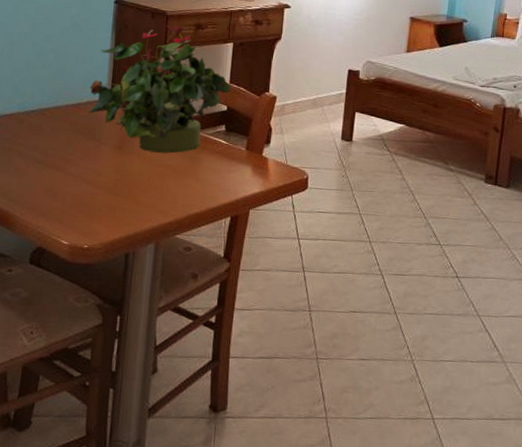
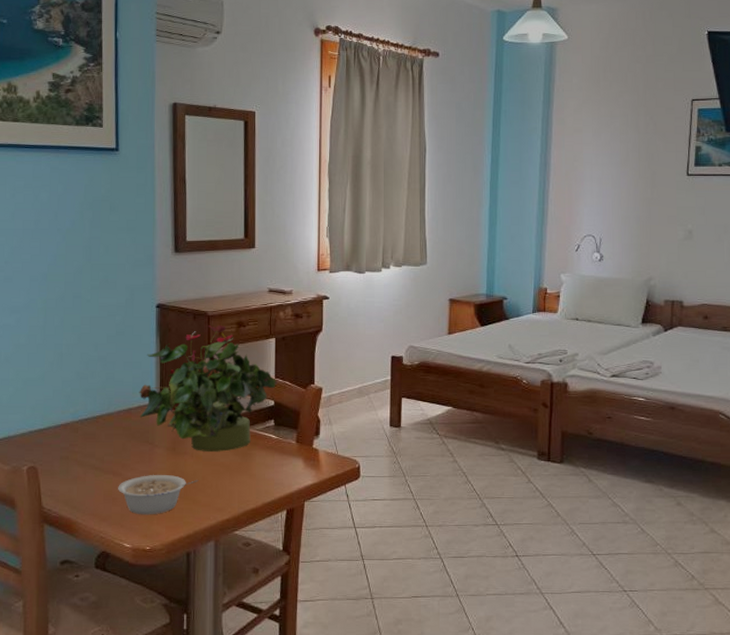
legume: none [60,172,144,213] -> present [118,475,199,515]

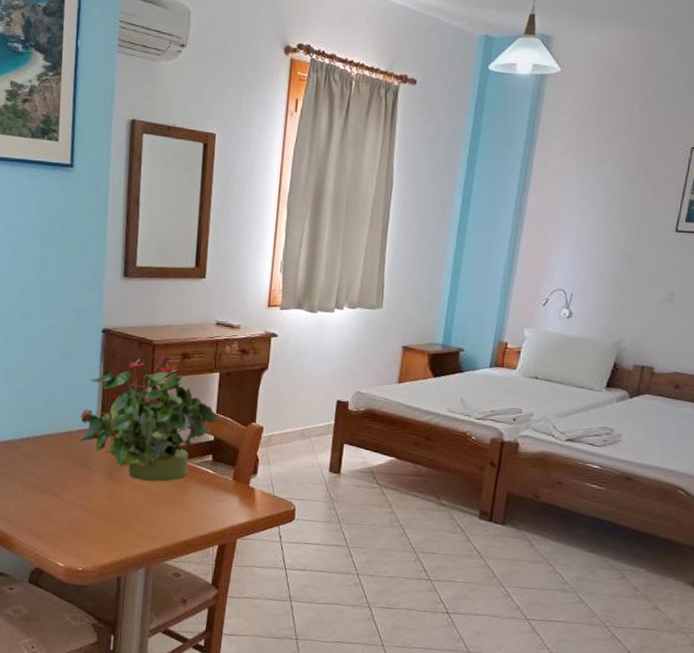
legume: present [118,475,199,515] -> none [54,498,134,538]

